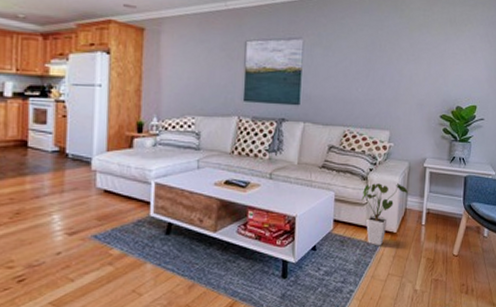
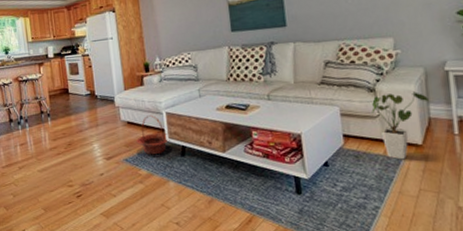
basket: none [111,185,155,232] -> present [135,115,170,155]

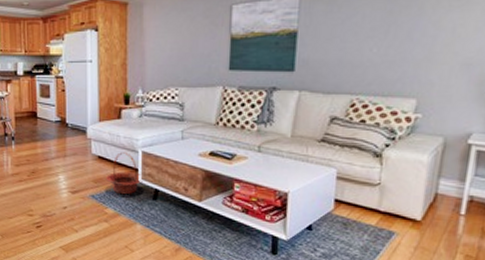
house plant: present [371,90,429,160] -> none [372,161,441,234]

